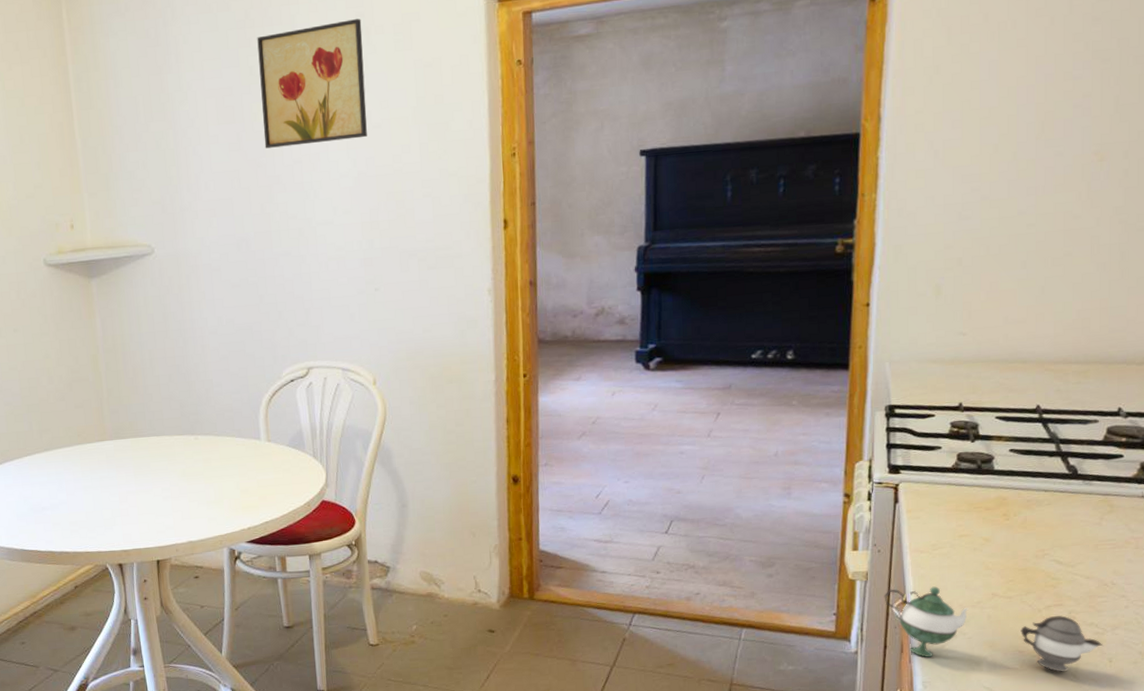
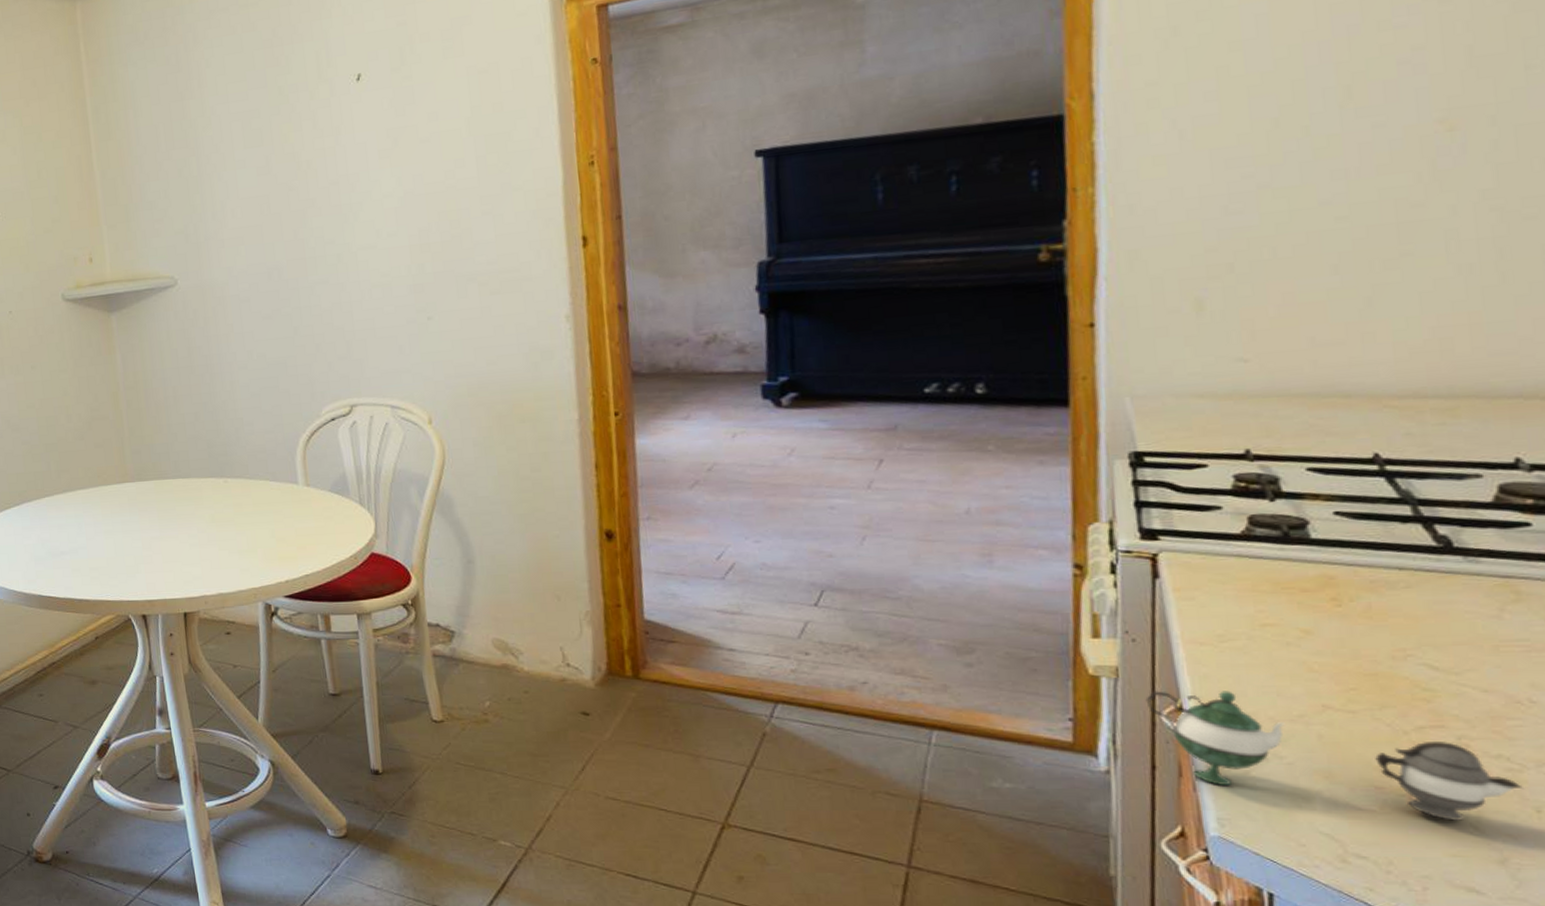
wall art: present [257,19,367,149] -> none [286,27,414,171]

